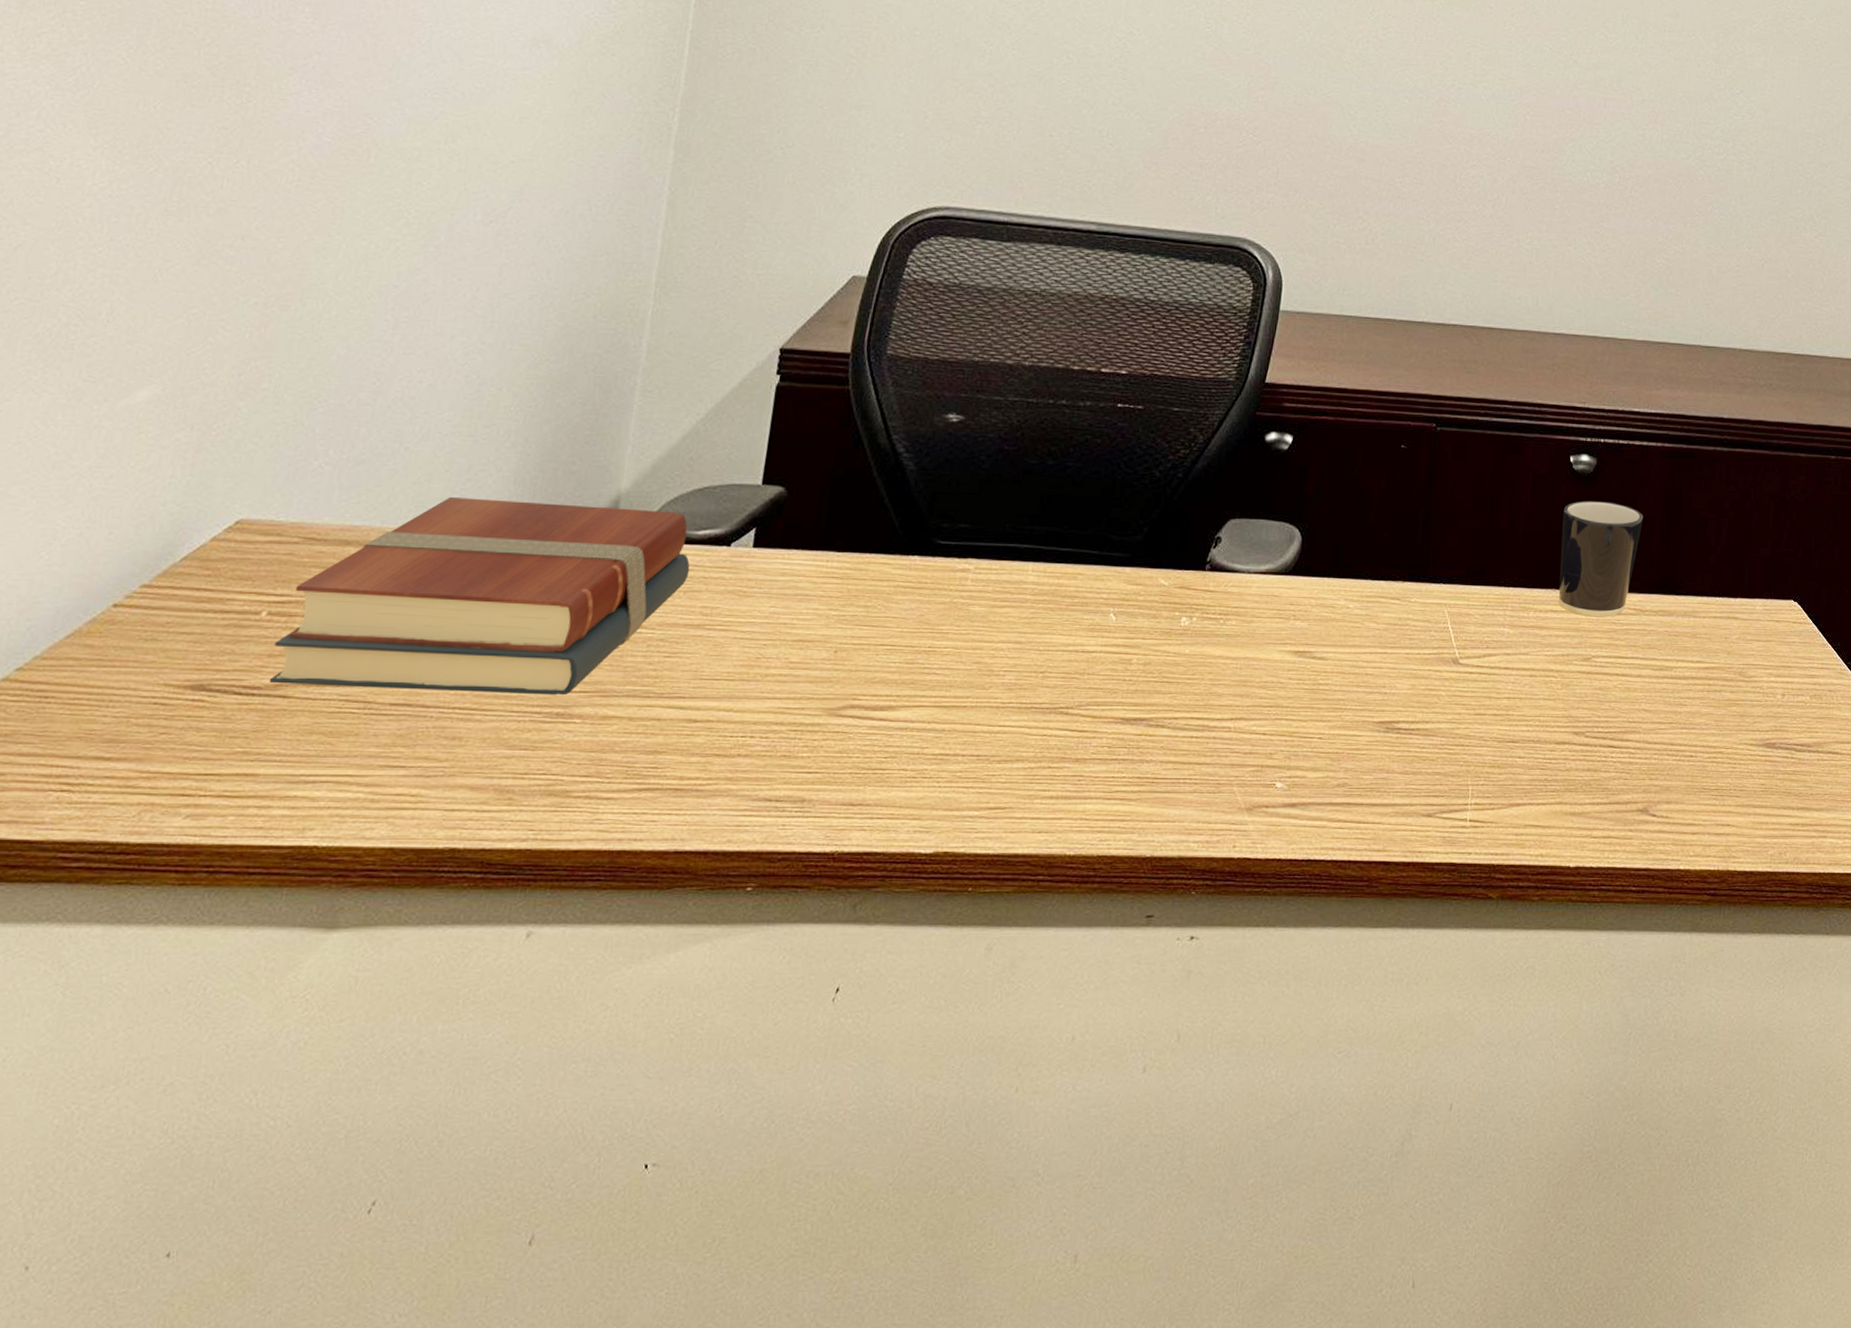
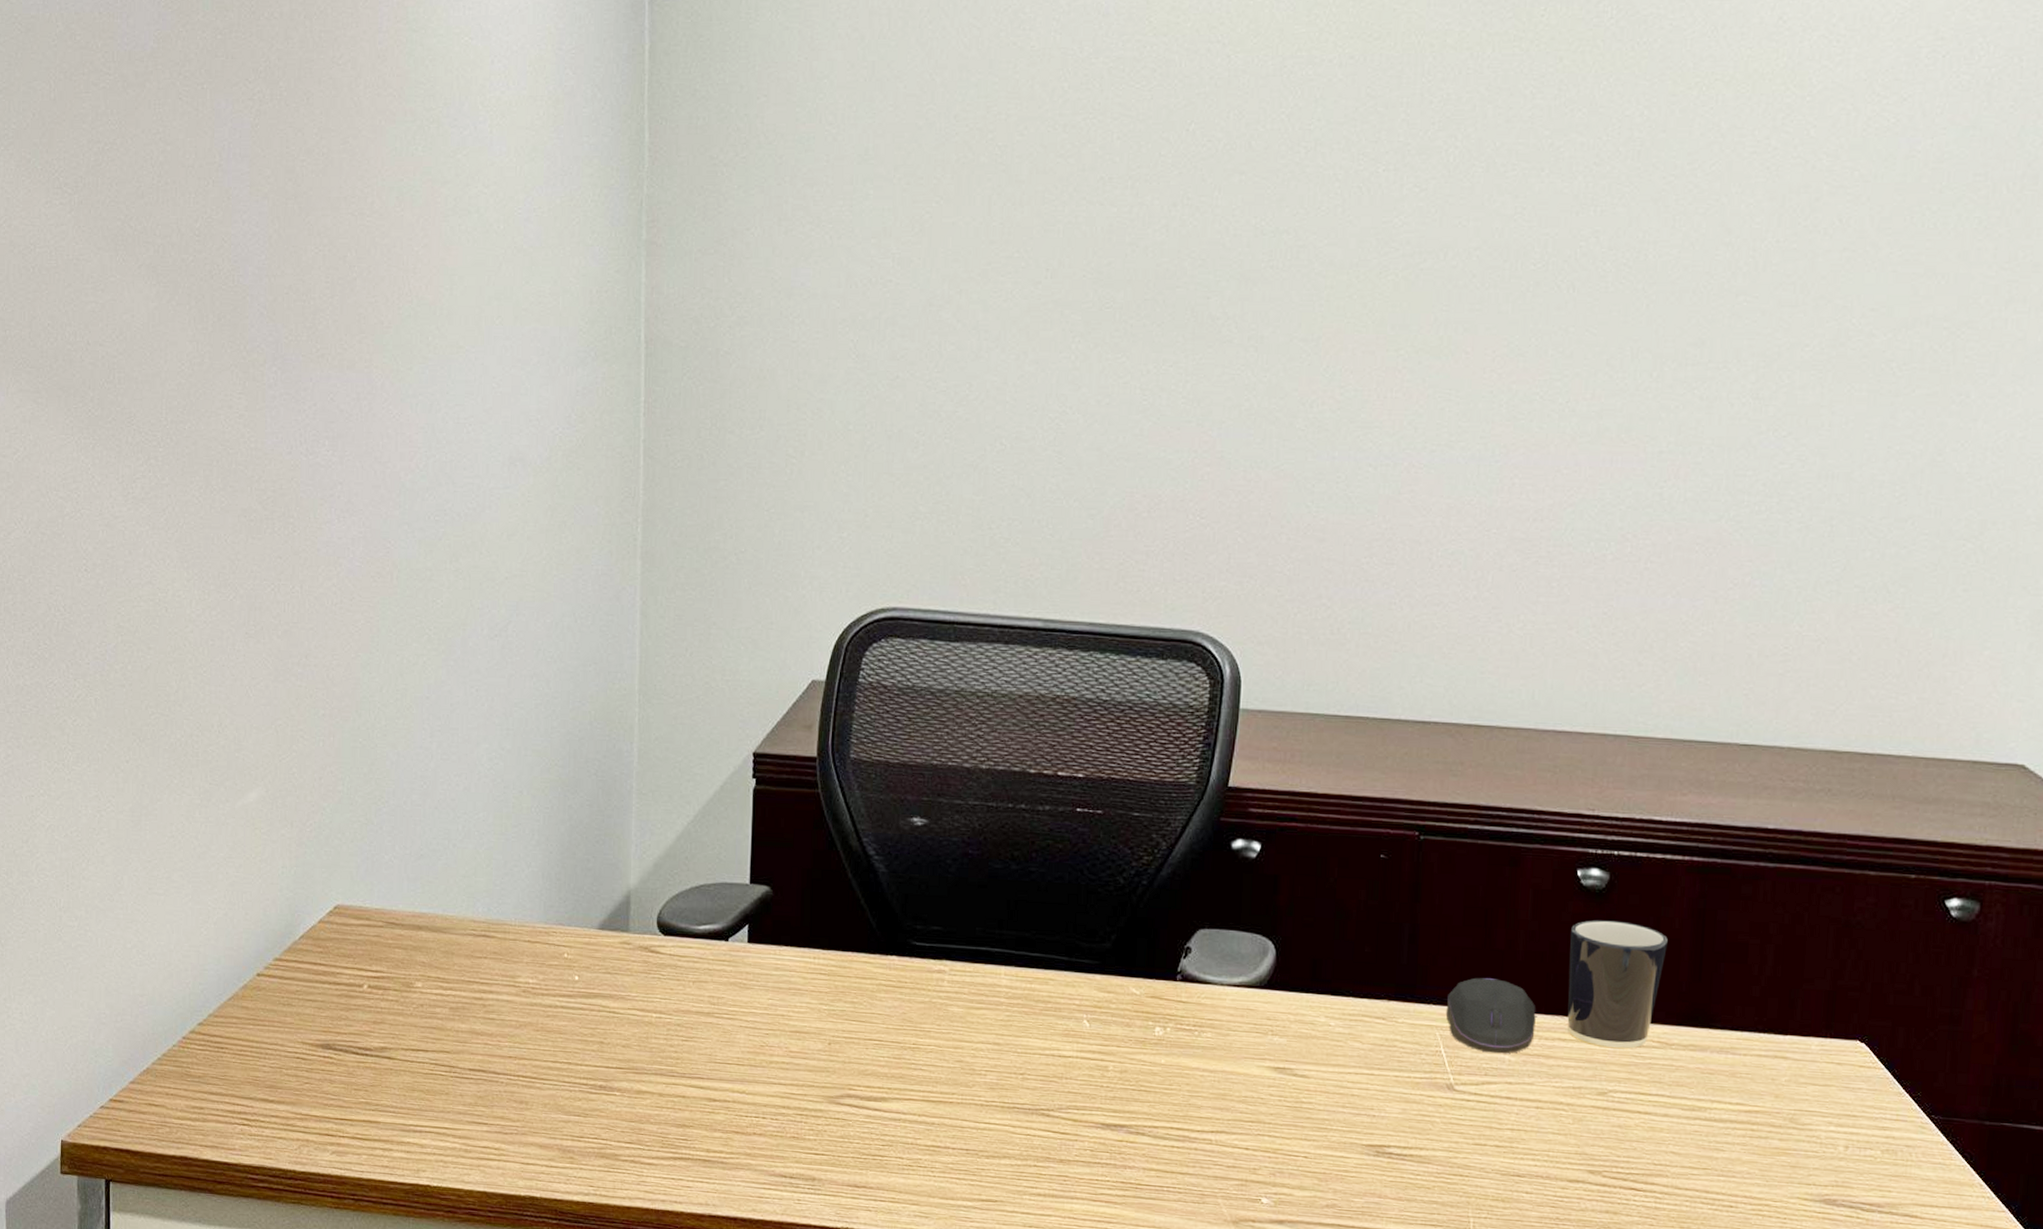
books: present [270,496,690,696] -> none [377,889,696,1071]
computer mouse: none [1453,557,1533,627] -> present [1445,977,1536,1054]

